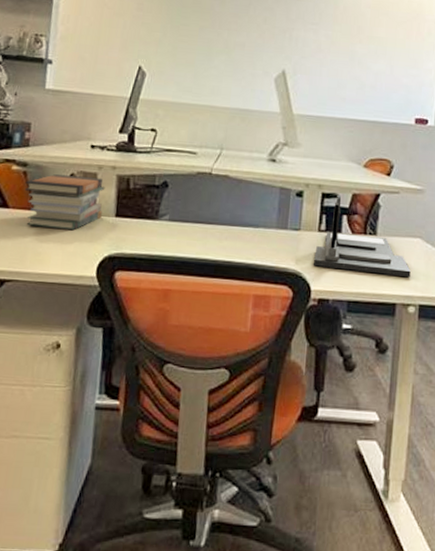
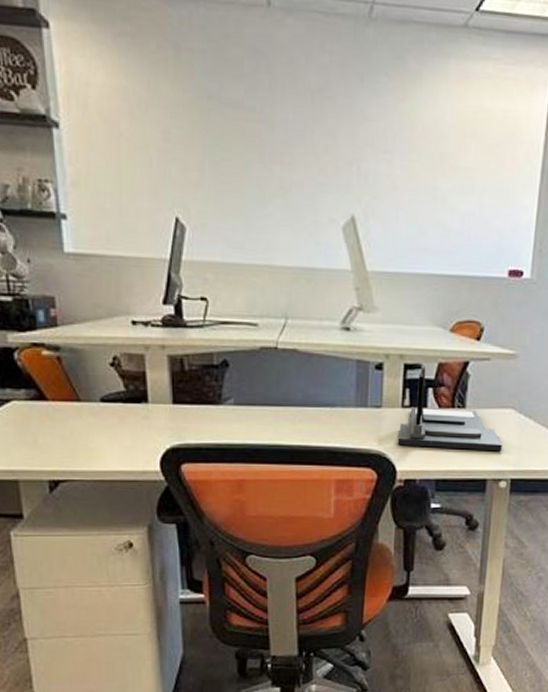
book stack: present [25,174,105,231] -> none [61,358,157,422]

